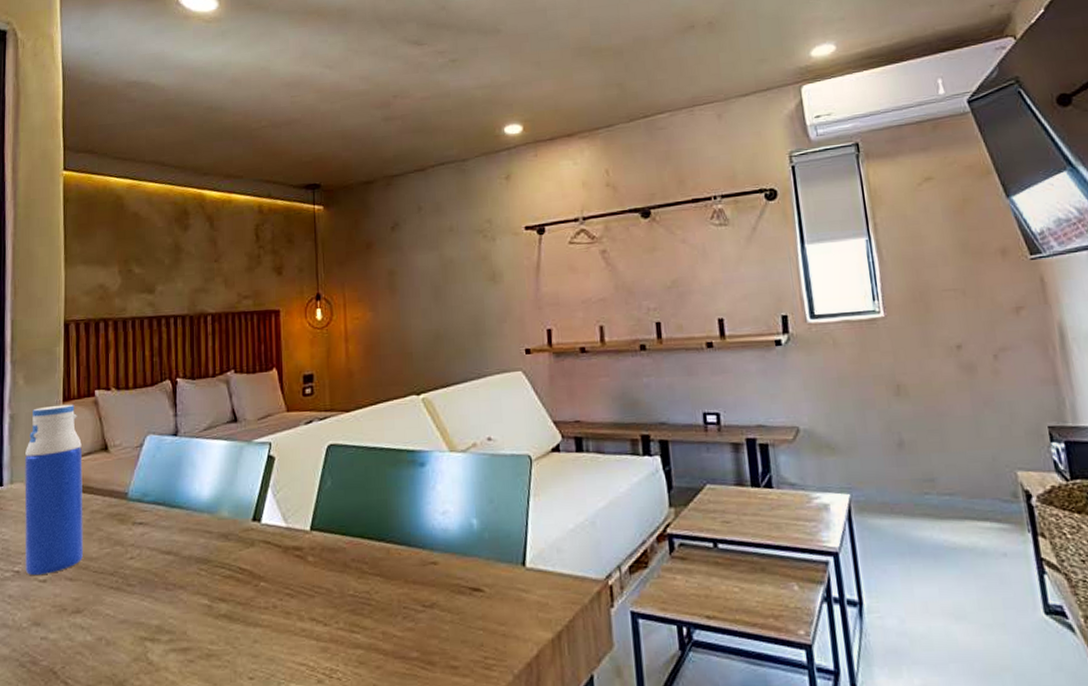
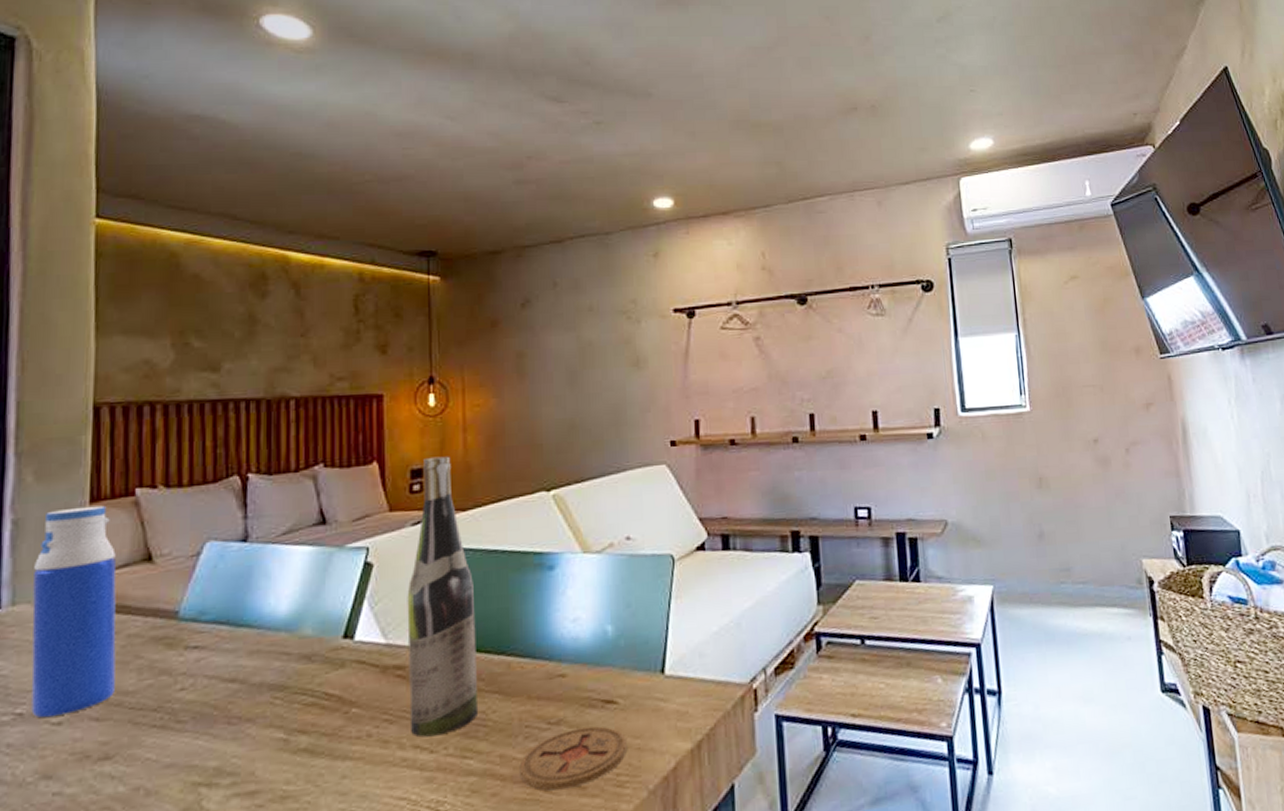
wine bottle: none [302,363,364,612] -> present [407,456,479,738]
coaster: none [399,611,494,668] -> present [519,726,628,791]

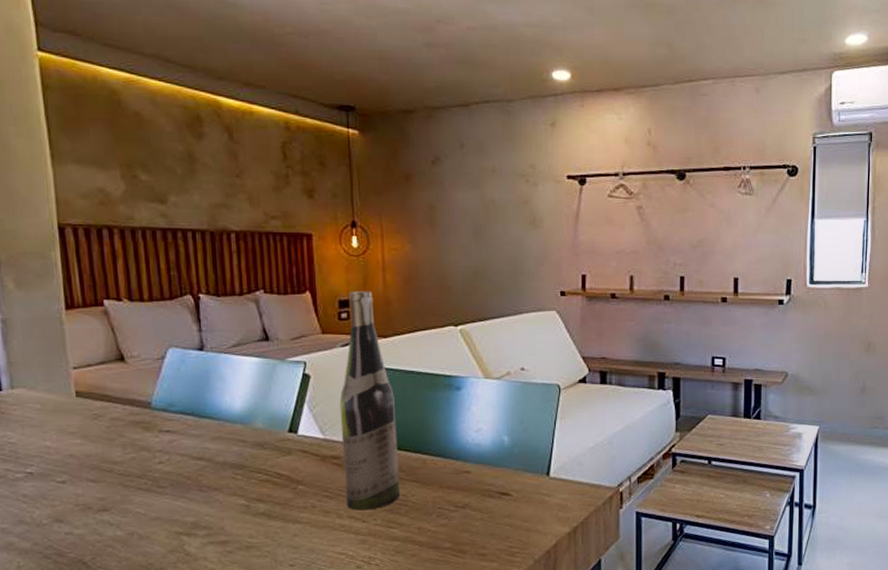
water bottle: present [31,505,117,718] -> none [25,312,105,477]
coaster: present [519,726,628,791] -> none [433,511,519,555]

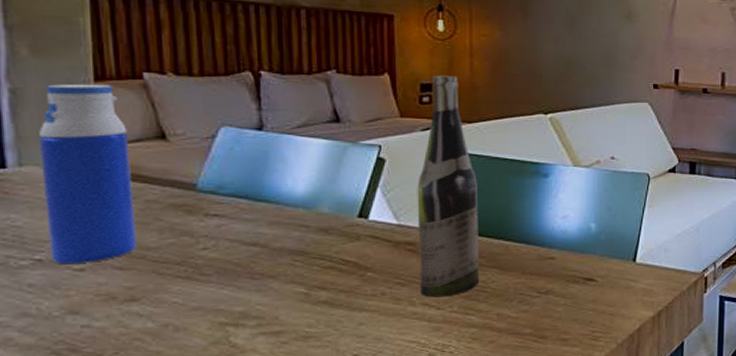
water bottle: none [25,312,105,477] -> present [39,83,136,265]

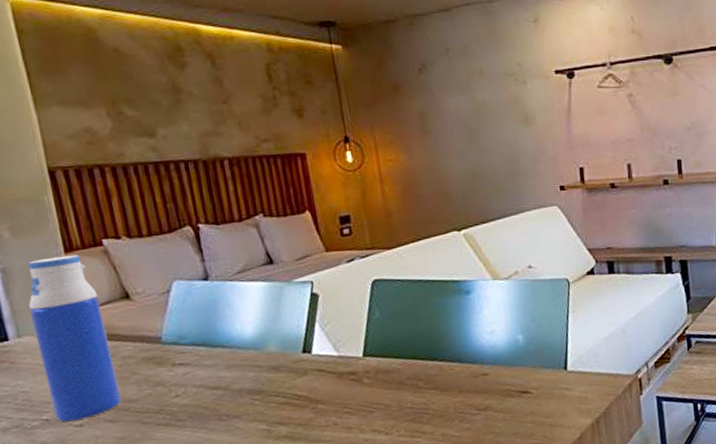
wine bottle: present [417,75,480,298] -> none [349,204,421,424]

